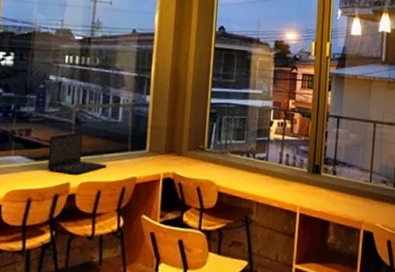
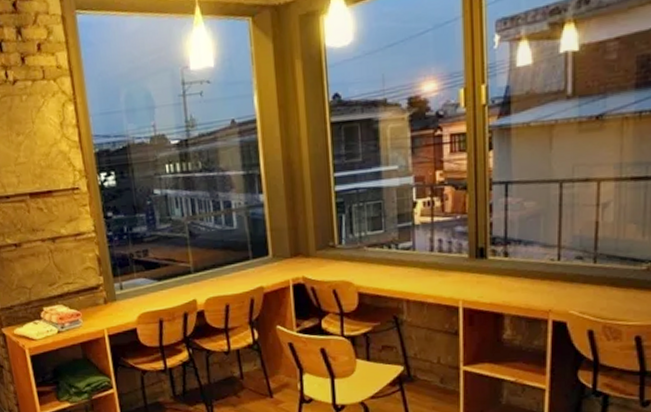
laptop: present [48,131,107,175] -> none [167,245,230,291]

